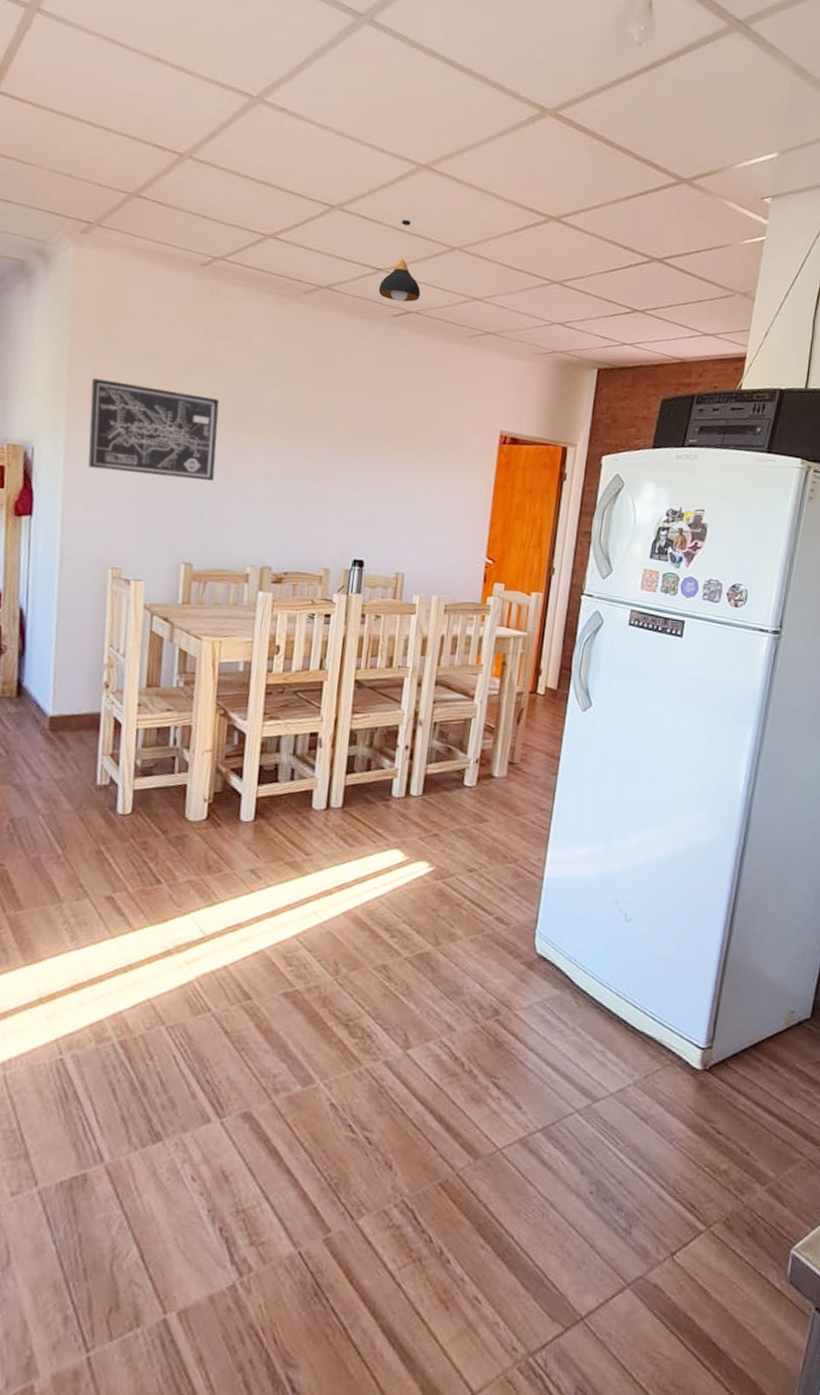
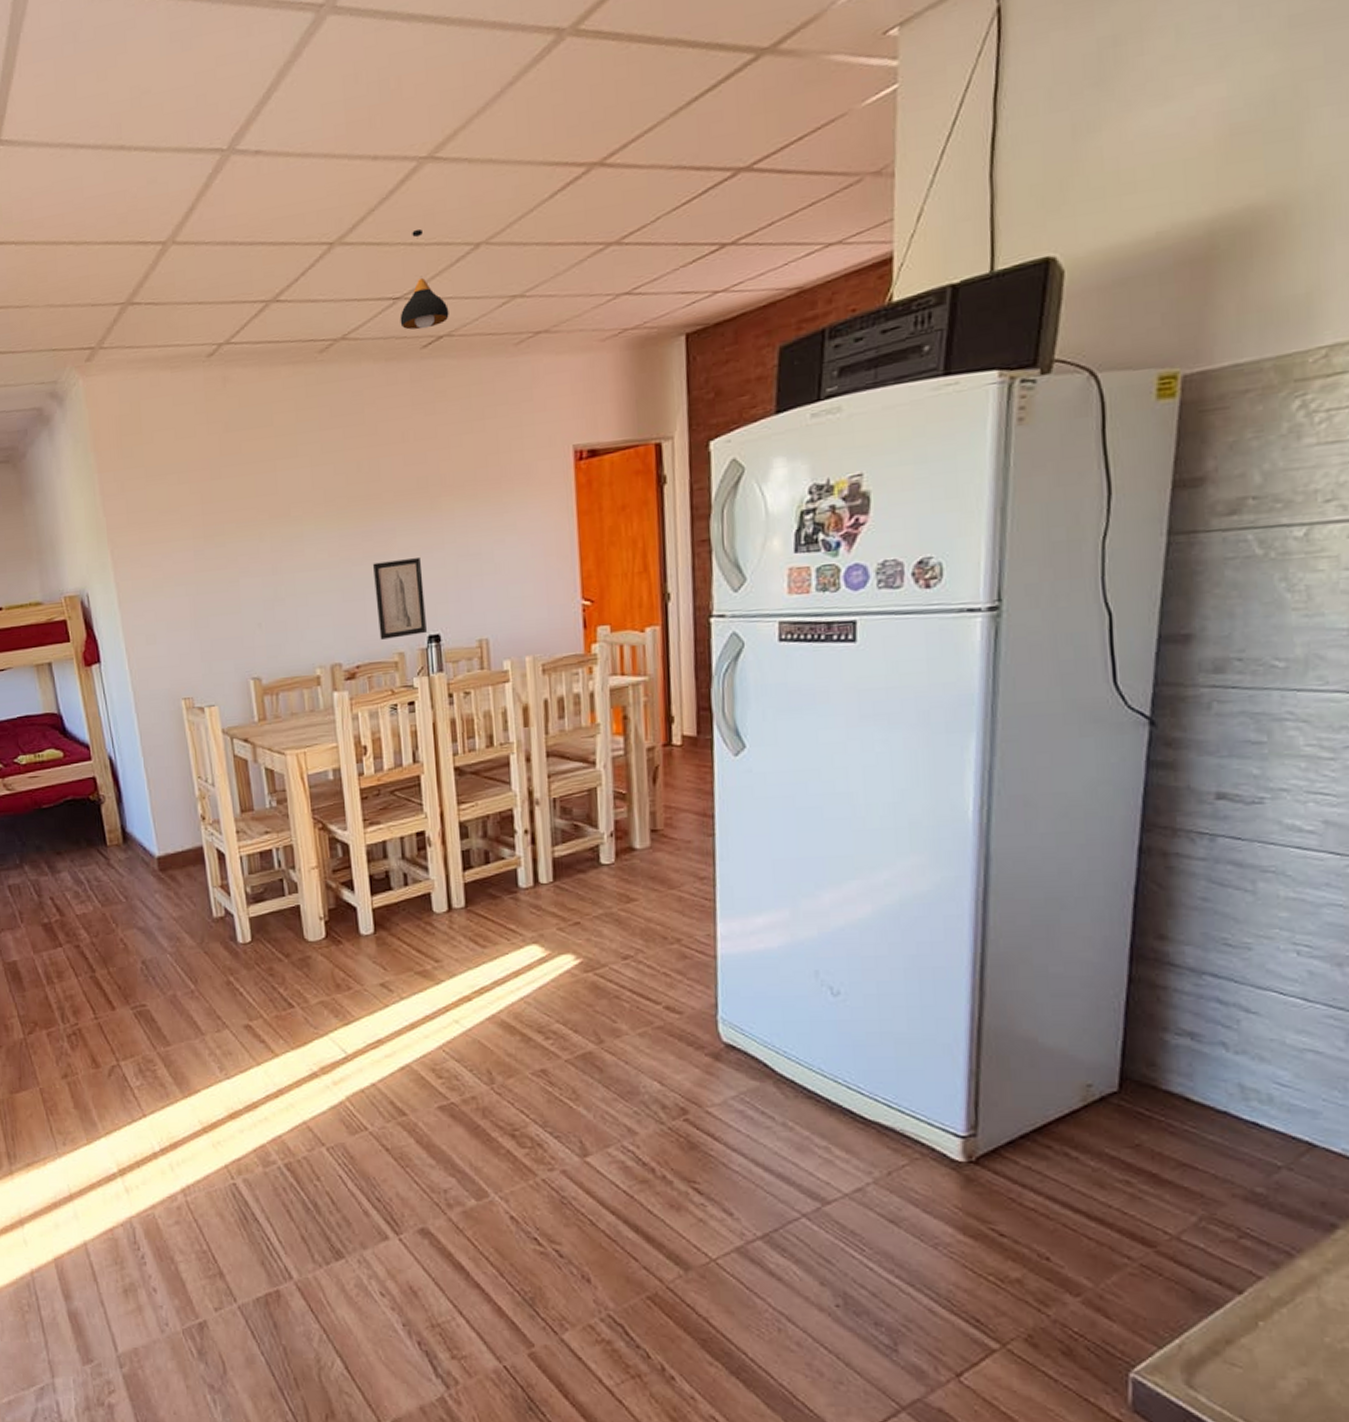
wall art: present [88,378,220,481] -> none [126,497,265,602]
wall art: none [310,485,359,557] -> present [372,558,427,640]

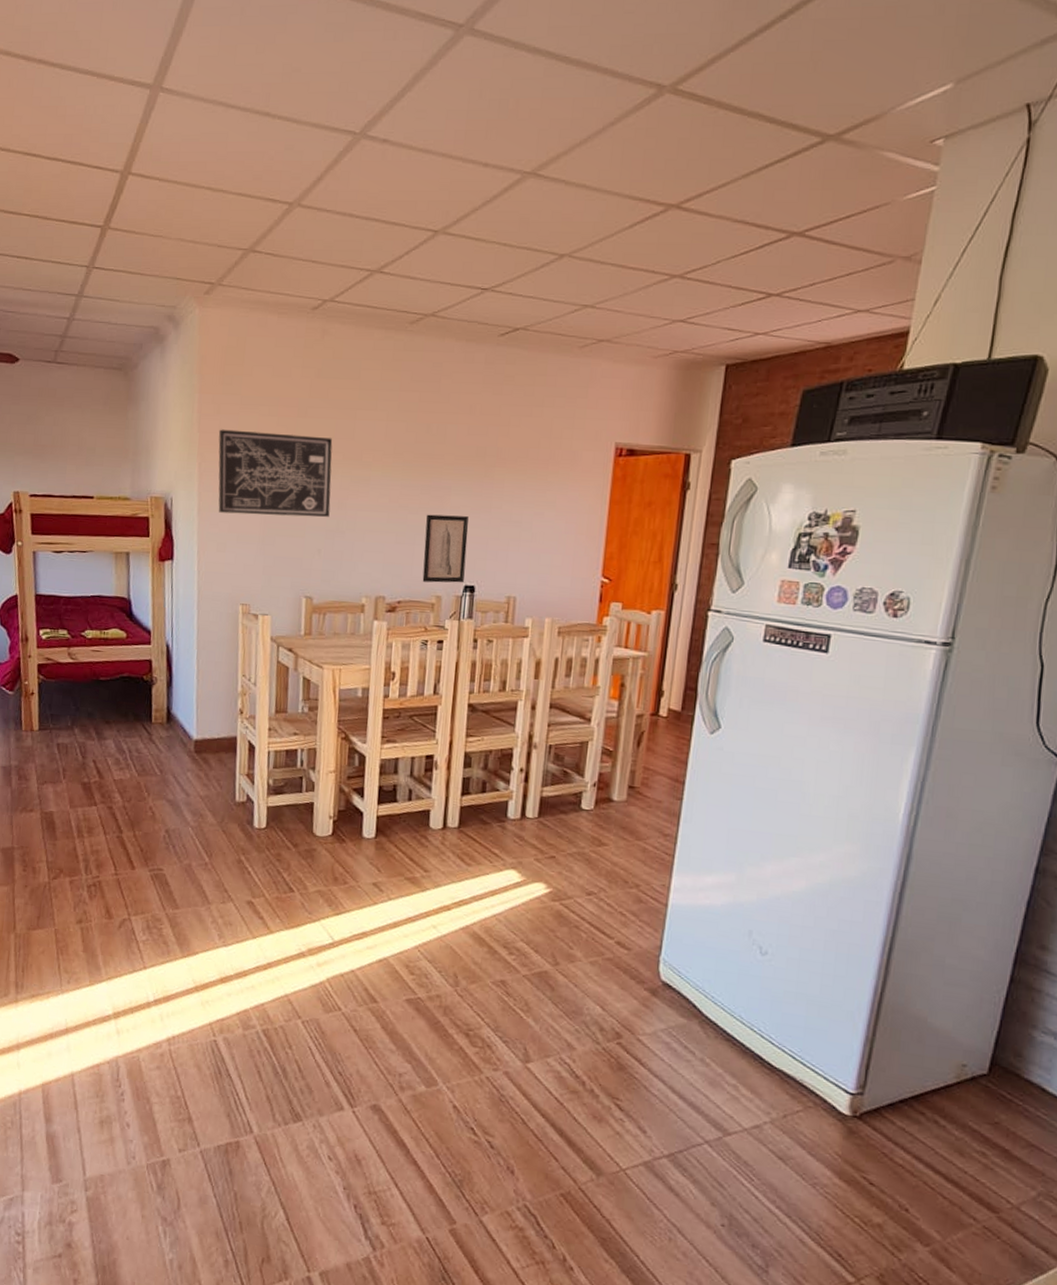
wall art: none [126,497,265,602] -> present [218,429,333,517]
pendant light: present [400,229,449,330] -> none [484,232,528,320]

